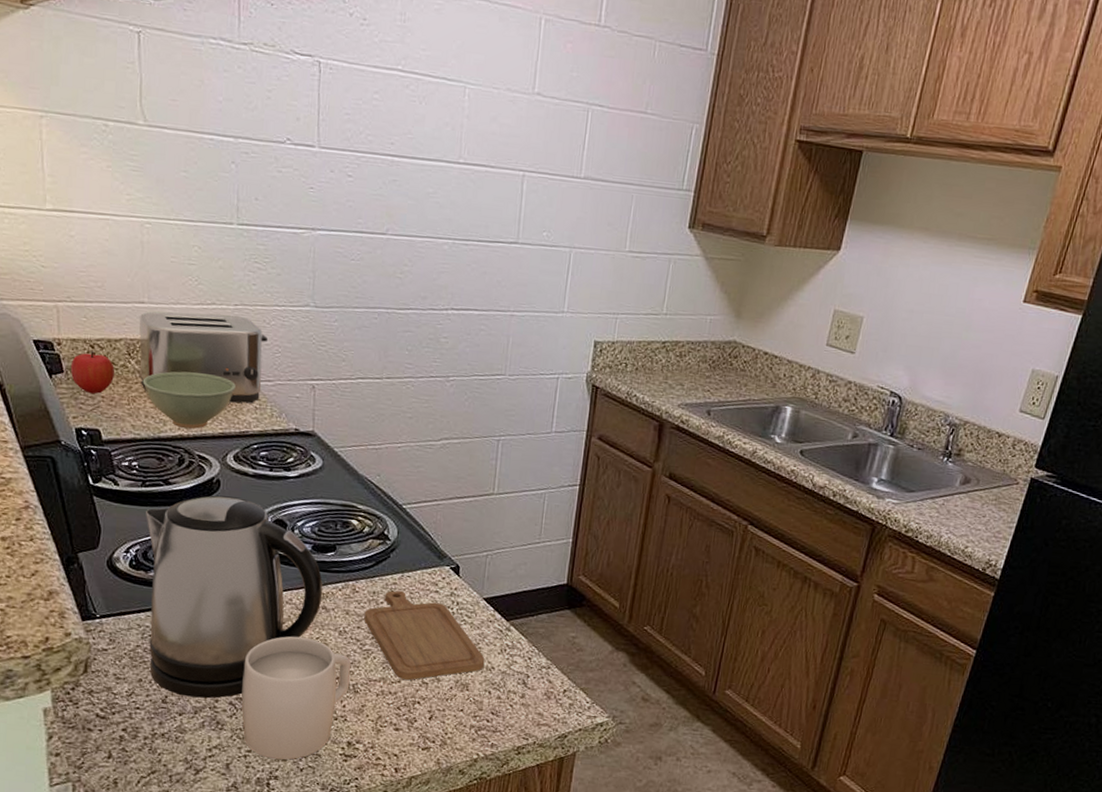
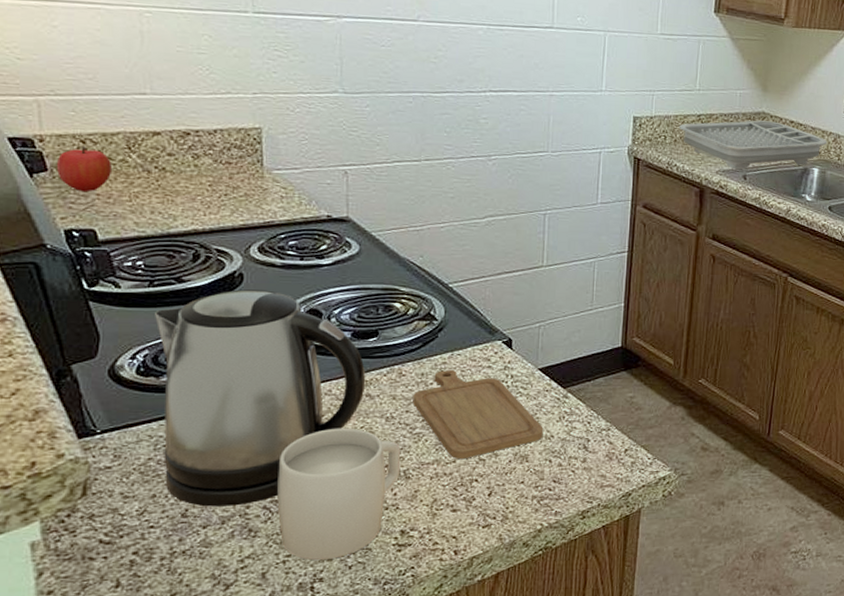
toaster: present [139,311,267,404] -> none [140,102,292,193]
bowl: present [142,371,236,429] -> none [146,163,257,222]
dish rack: none [641,349,805,404] -> present [678,120,828,170]

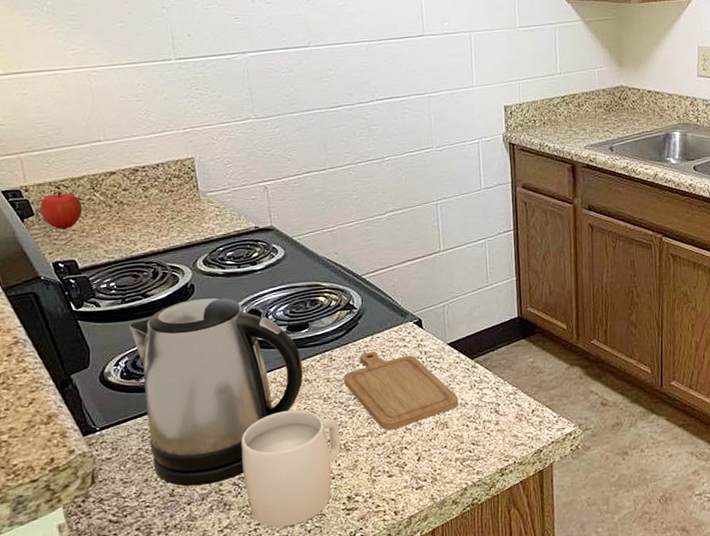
dish rack: present [678,120,828,170] -> none [545,93,685,143]

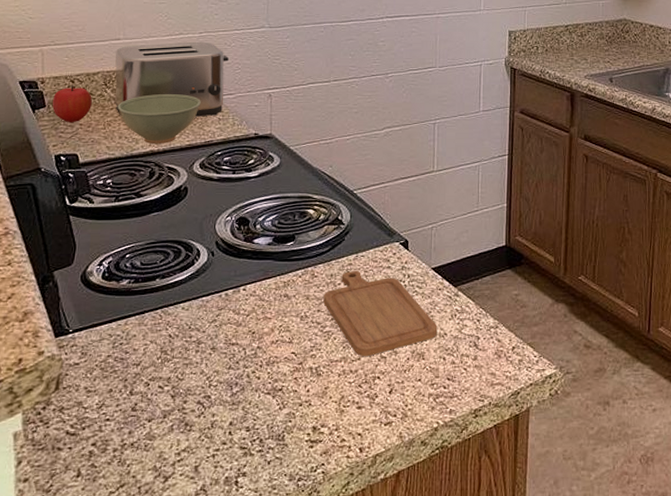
toaster: none [97,137,219,219] -> present [115,41,229,117]
bowl: none [109,192,195,245] -> present [117,94,201,144]
kettle: present [129,297,304,487] -> none [118,201,284,401]
mug: present [240,409,341,528] -> none [209,326,314,455]

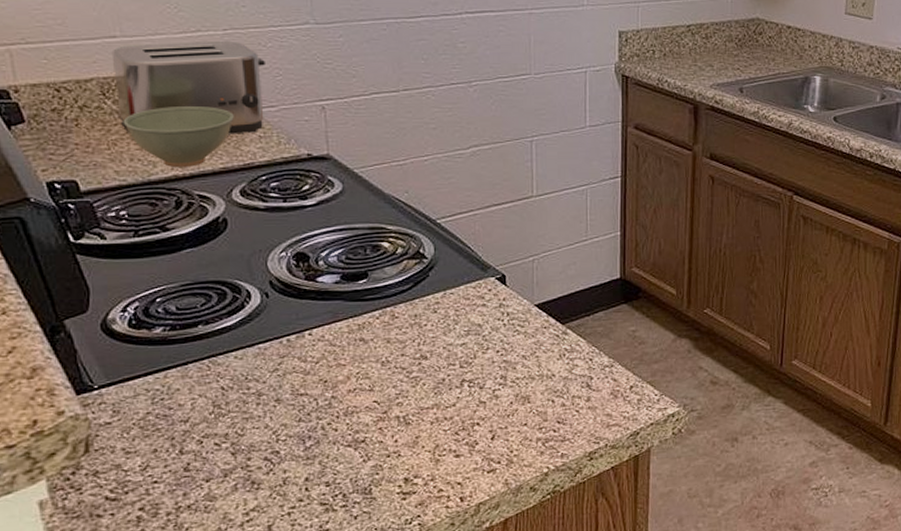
fruit: present [52,85,93,123] -> none [32,95,89,143]
chopping board: present [323,270,438,356] -> none [407,309,544,402]

